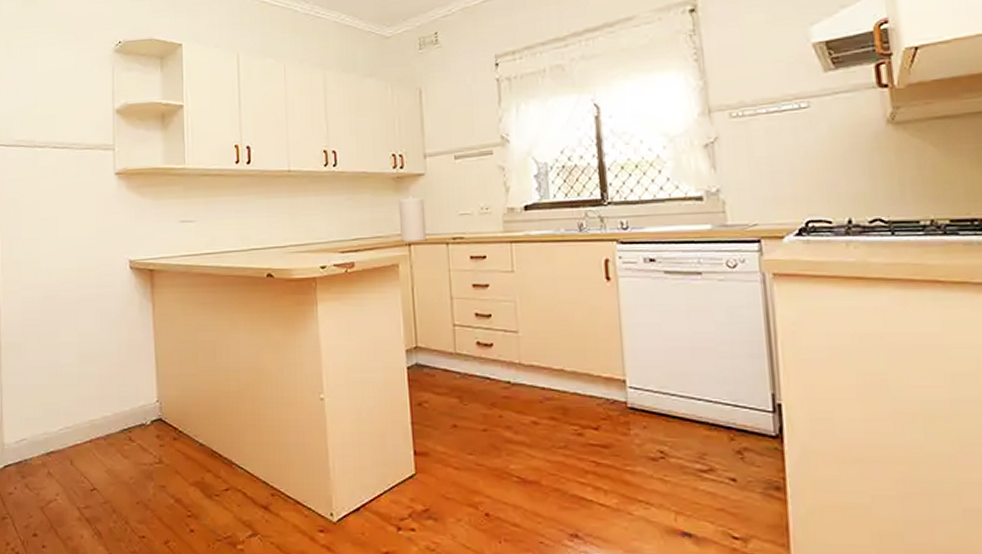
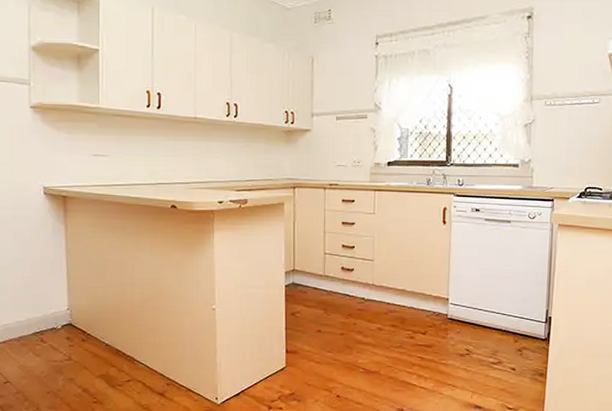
paper towel holder: present [398,196,427,243] -> none [287,147,309,186]

